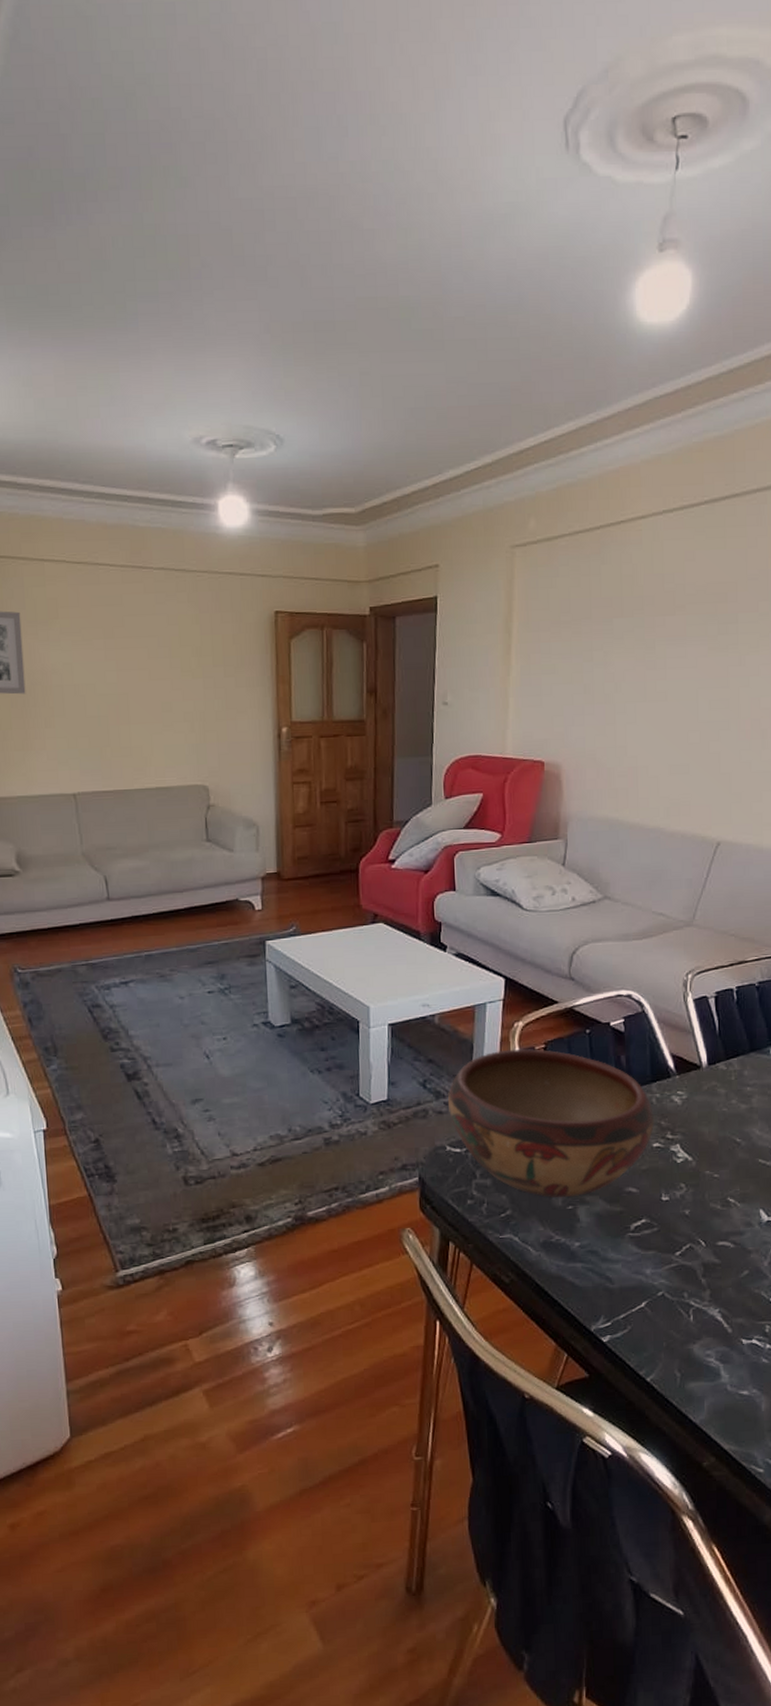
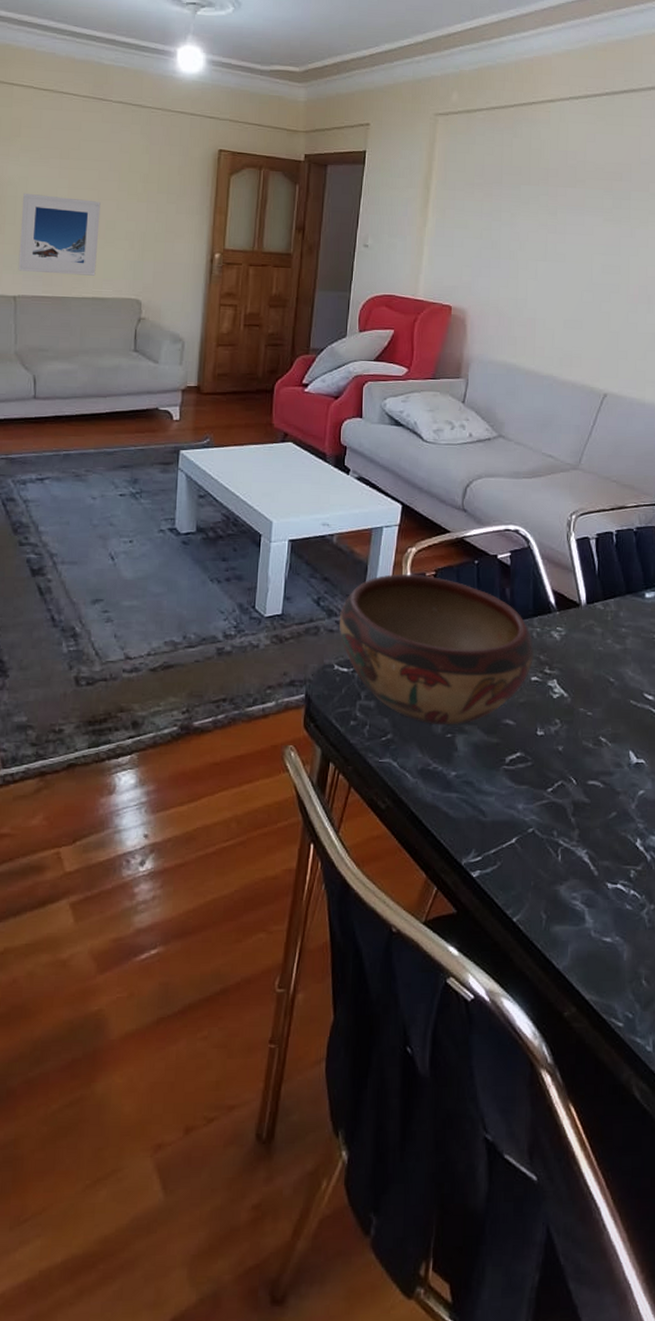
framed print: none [70,680,157,766] -> present [18,193,101,276]

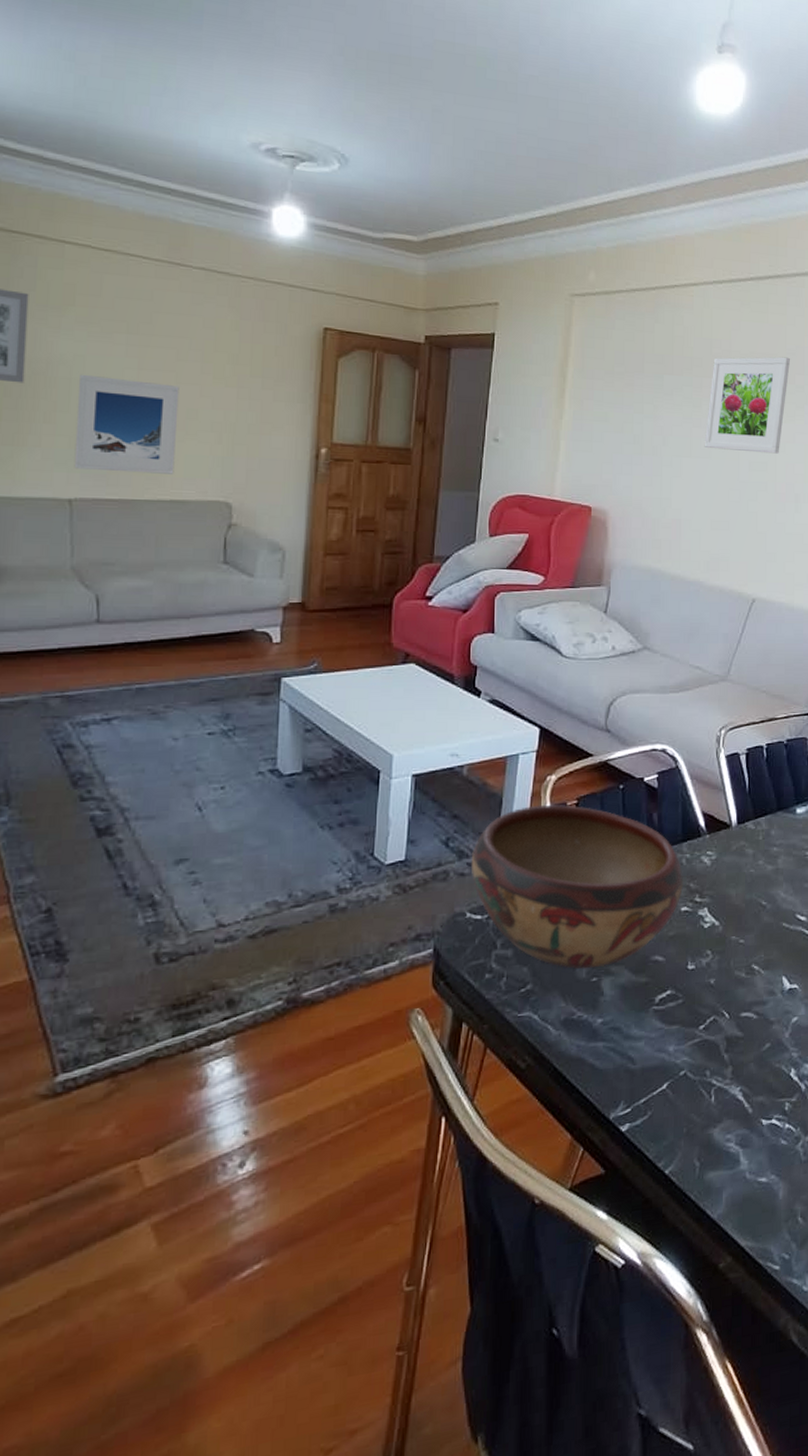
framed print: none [559,166,644,258] -> present [704,356,790,454]

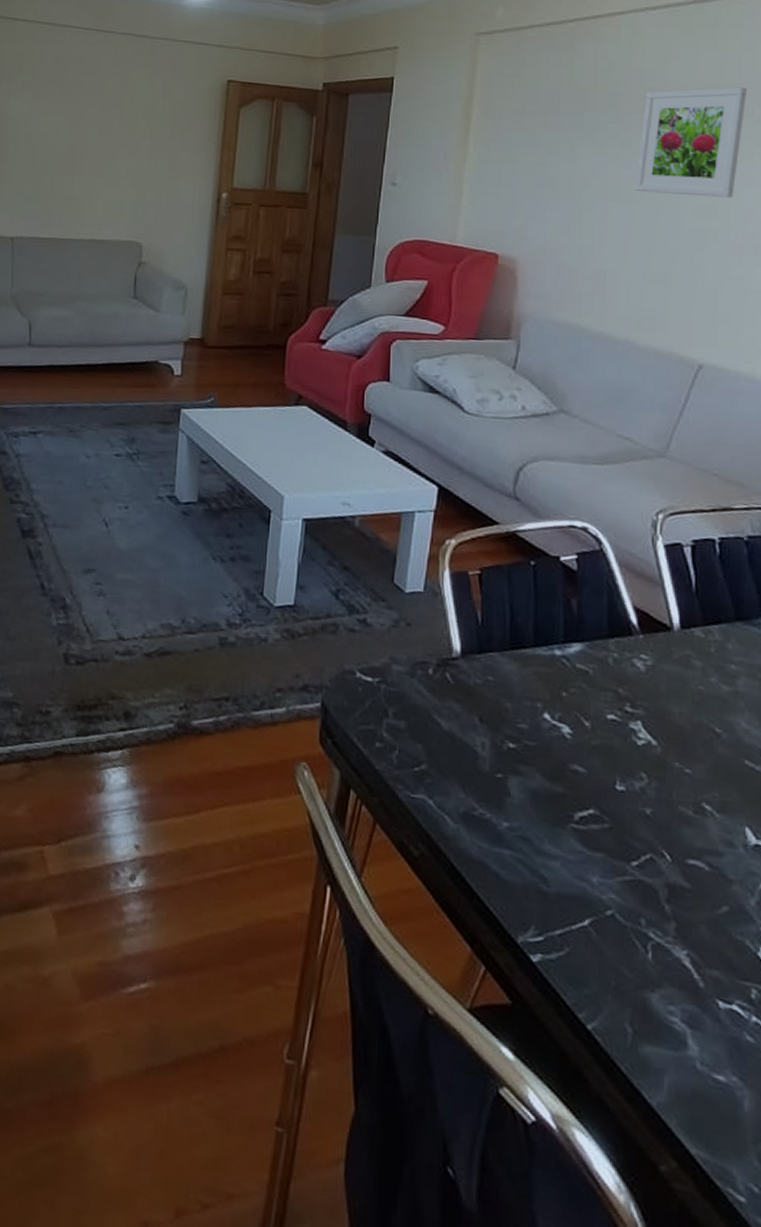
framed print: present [74,374,180,474] -> none [16,130,102,216]
decorative bowl: present [471,804,683,969] -> none [361,569,609,764]

